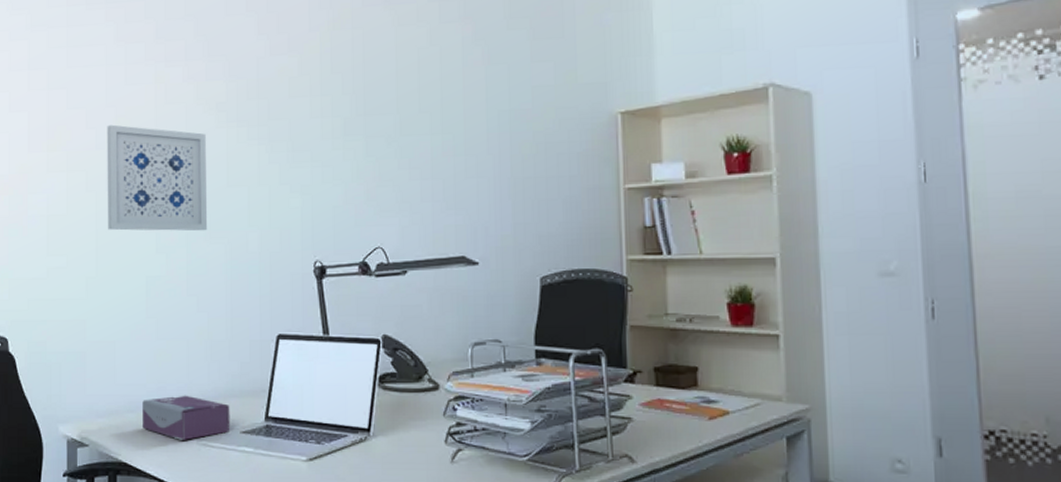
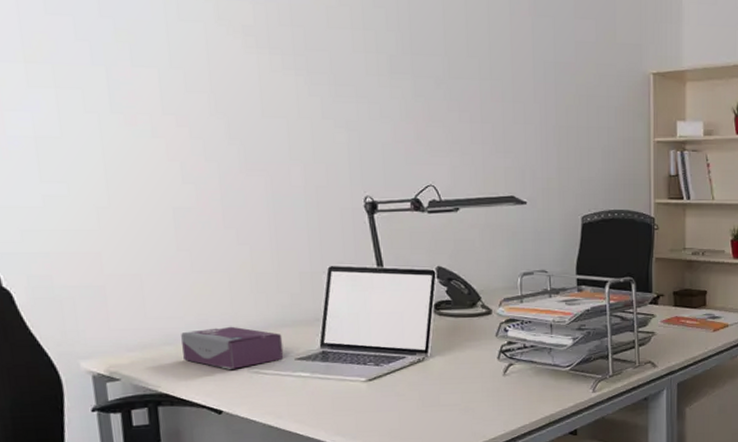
wall art: present [107,124,208,231] -> none [103,38,243,163]

